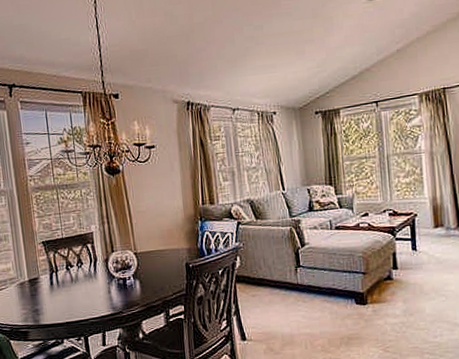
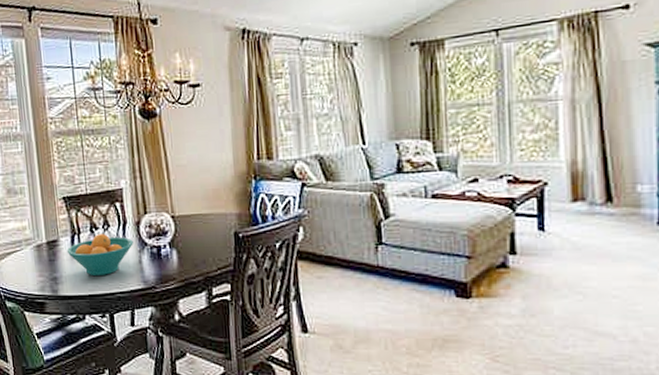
fruit bowl: none [46,270,103,306] -> present [66,233,133,275]

